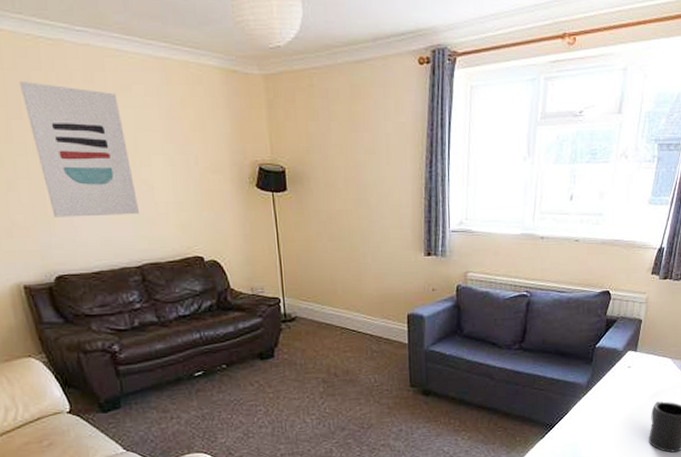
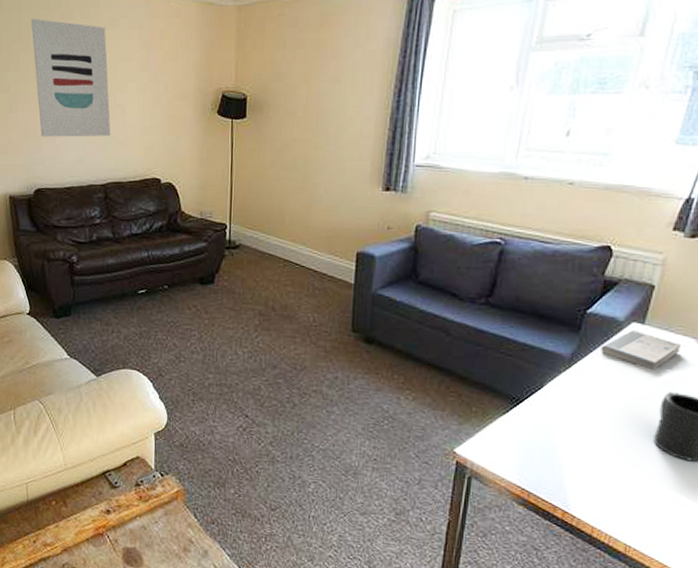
book: none [608,357,663,387] -> present [601,330,682,370]

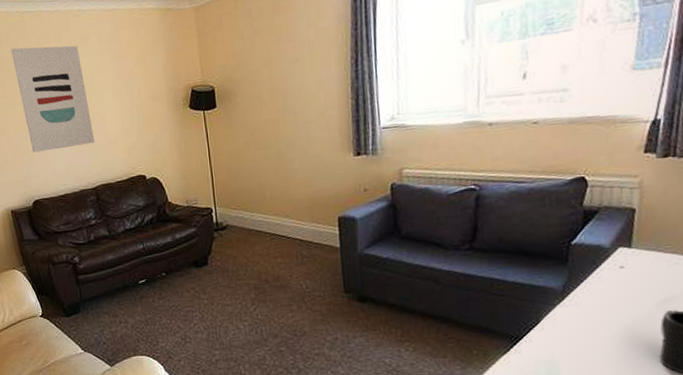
book: present [601,330,682,370] -> none [591,255,673,291]

